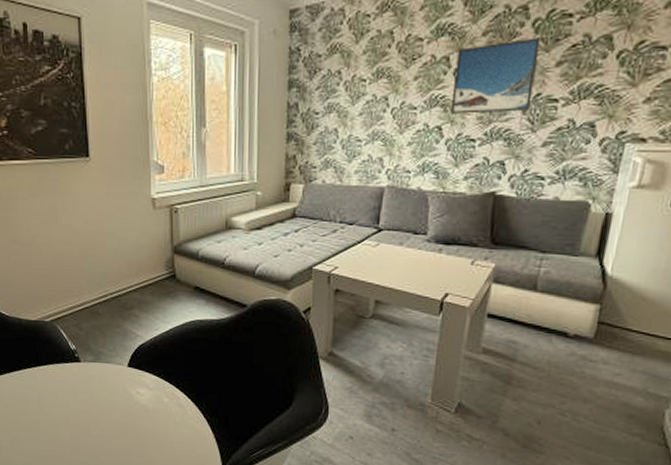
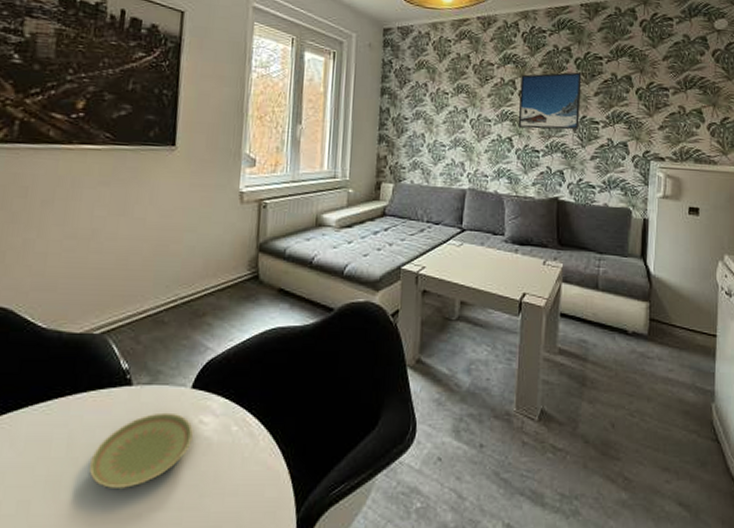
plate: none [58,384,132,437] -> present [89,412,193,488]

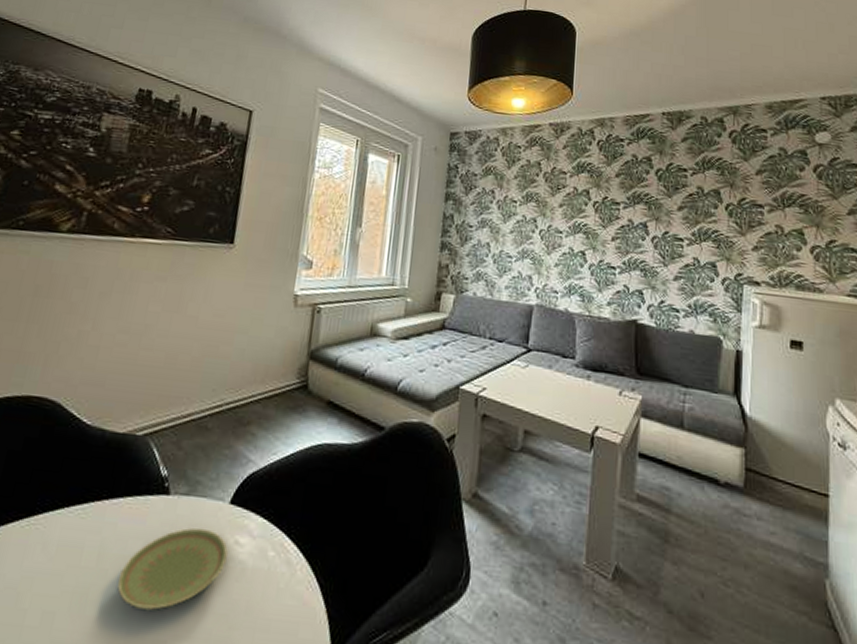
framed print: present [518,72,582,130] -> none [592,184,664,246]

